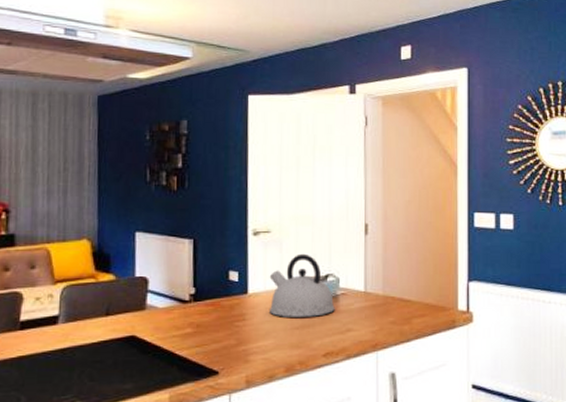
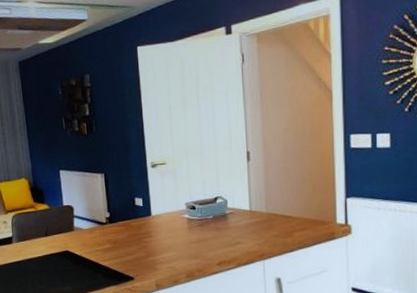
kettle: present [268,253,335,317] -> none [167,180,225,234]

